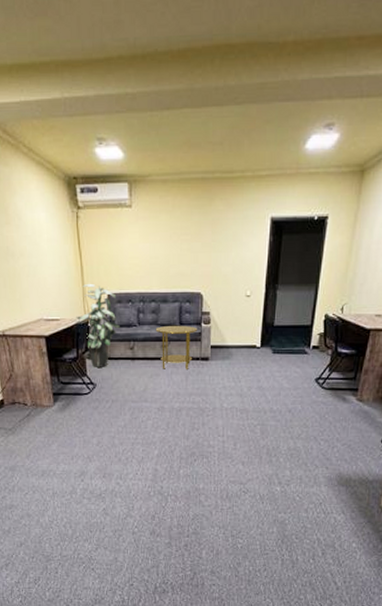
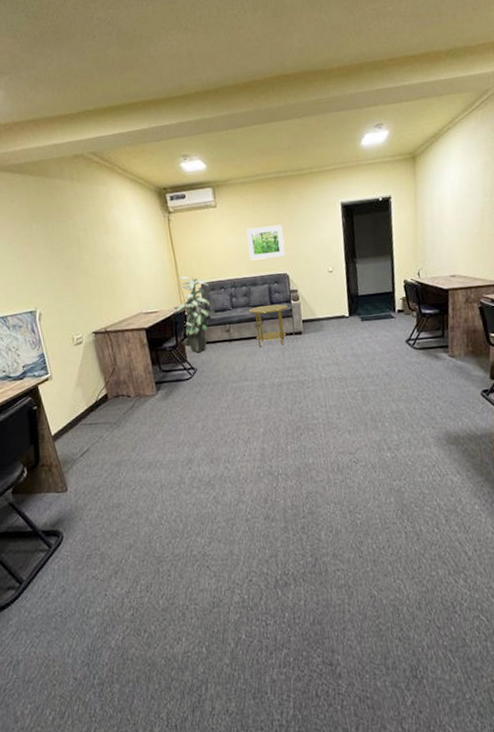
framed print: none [162,236,202,274] -> present [246,224,286,261]

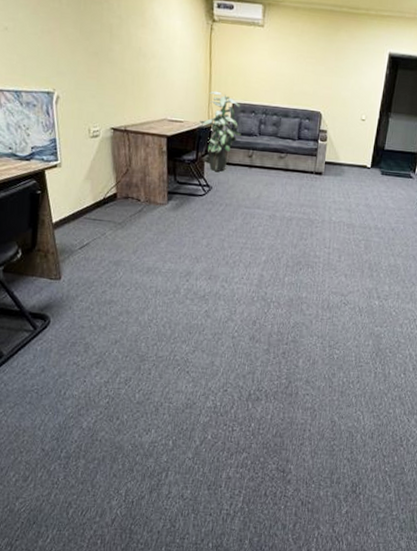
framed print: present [246,224,286,261] -> none [286,57,326,95]
side table: present [248,304,289,347] -> none [274,138,315,183]

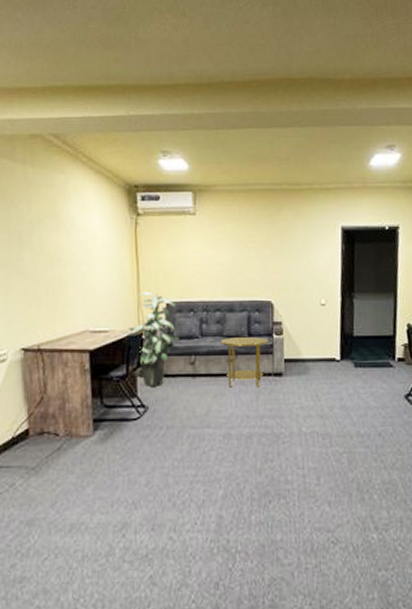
side table: none [274,138,315,183] -> present [220,337,269,388]

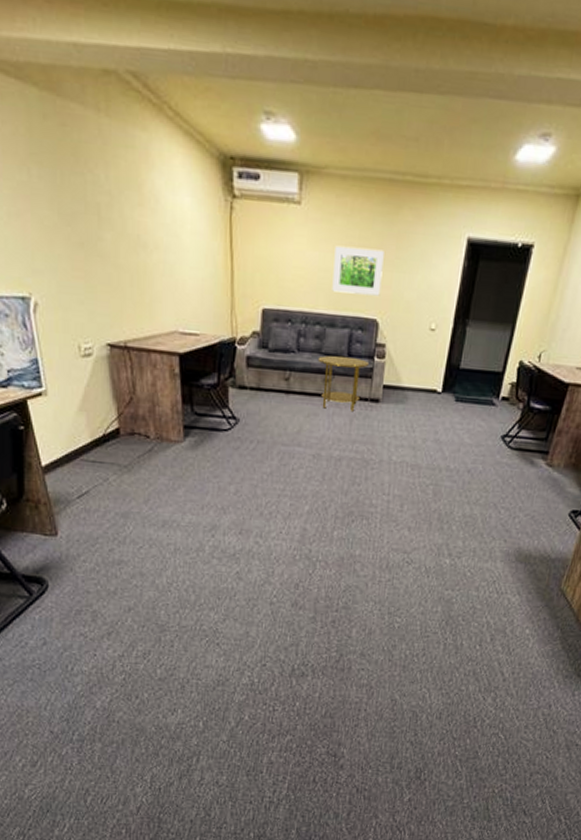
indoor plant: present [128,291,179,387] -> none [220,293,275,399]
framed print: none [228,243,272,282] -> present [332,245,384,296]

